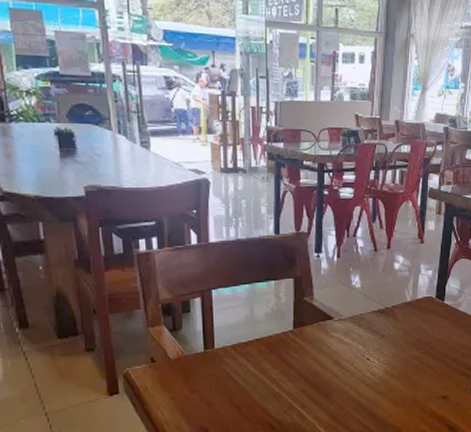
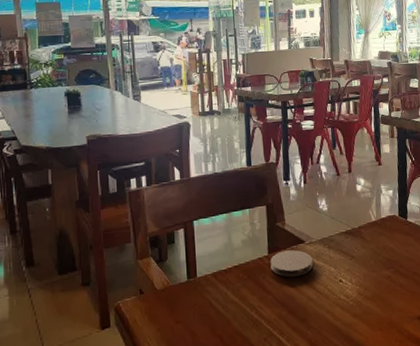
coaster: none [295,326,341,353] -> present [270,249,313,277]

